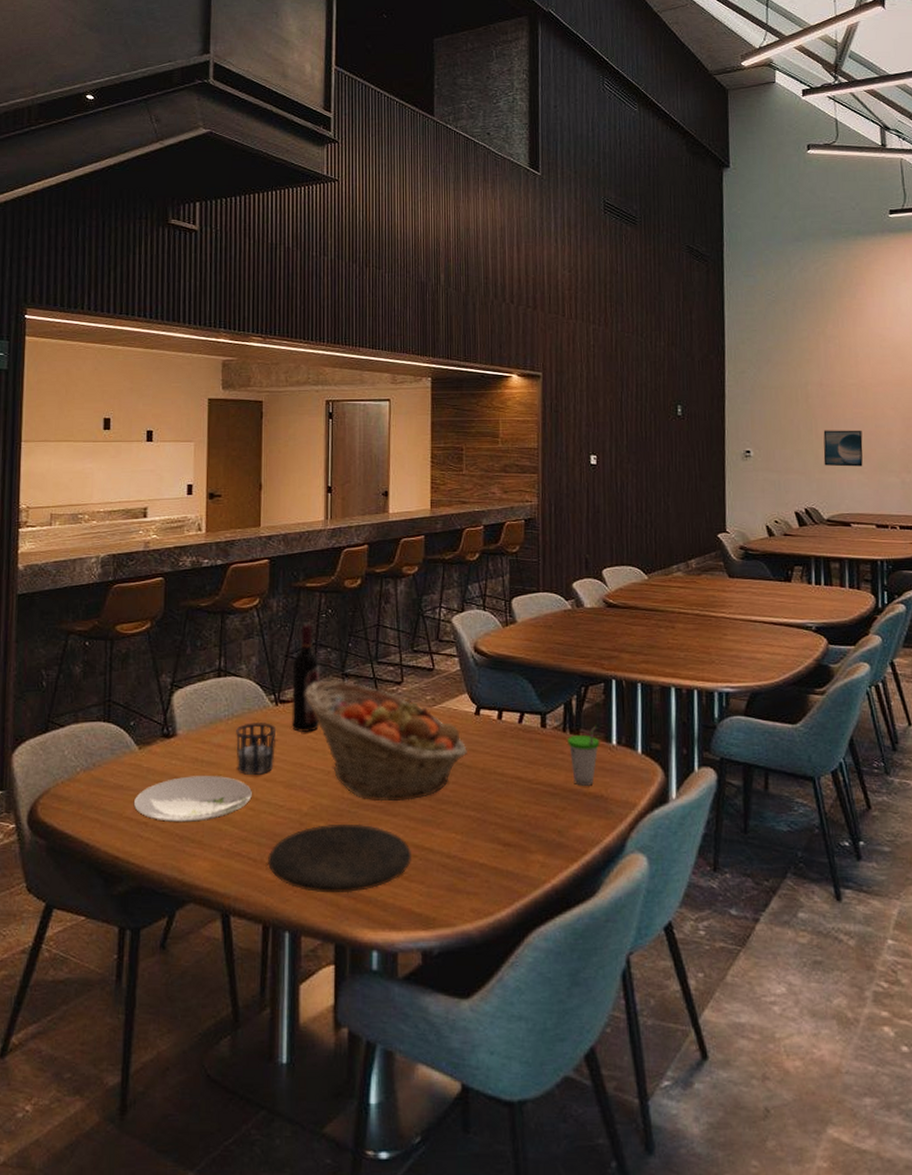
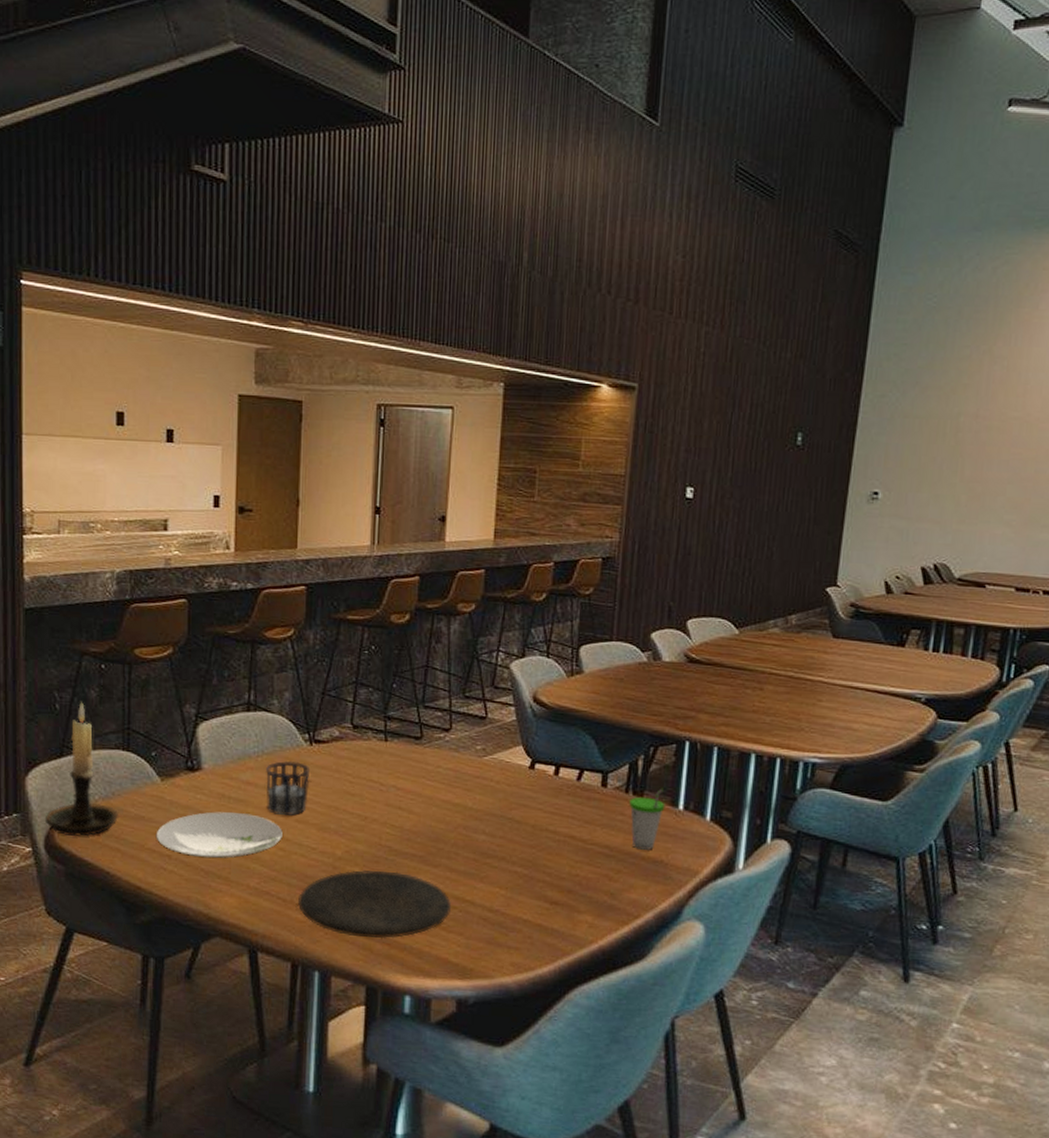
candle holder: none [28,678,99,809] -> present [44,702,119,837]
wine bottle: present [291,624,320,733] -> none [326,660,360,776]
fruit basket: present [304,680,467,802] -> none [341,722,518,852]
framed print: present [823,430,863,467] -> none [965,472,1018,519]

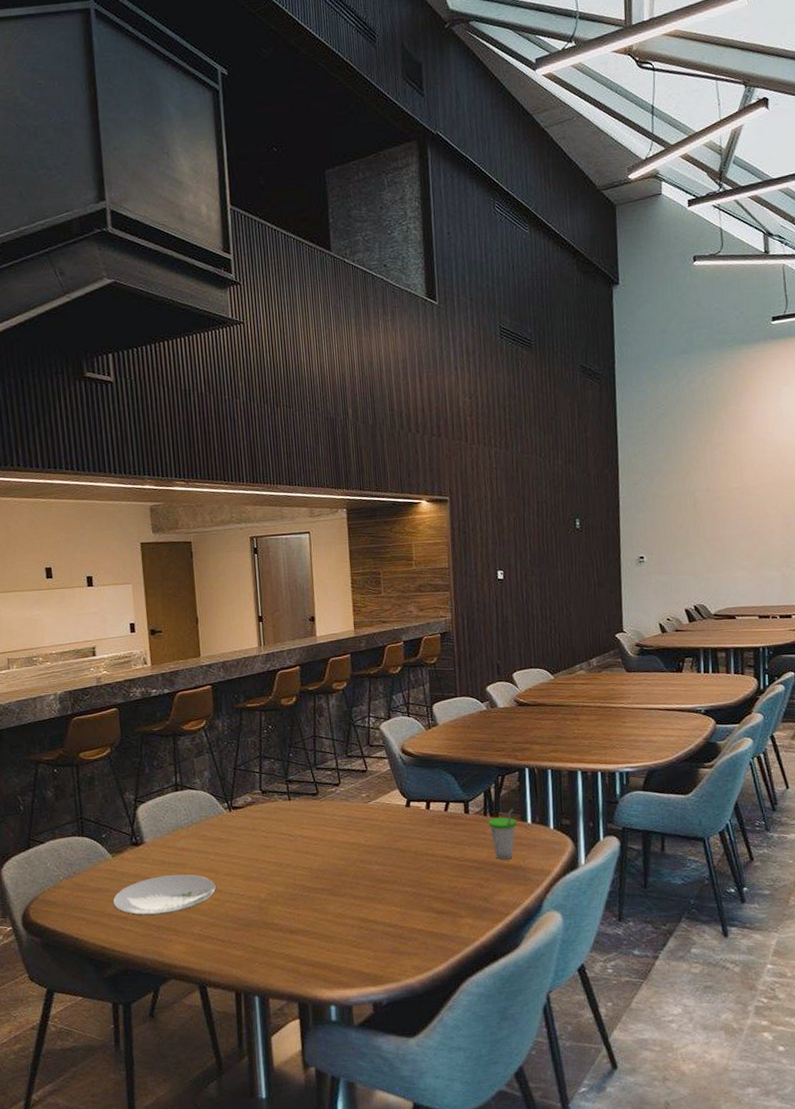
candle holder: present [44,702,119,837] -> none [20,802,81,913]
cup: present [266,760,311,816] -> none [196,826,233,872]
plate: present [298,870,452,939] -> none [235,904,359,963]

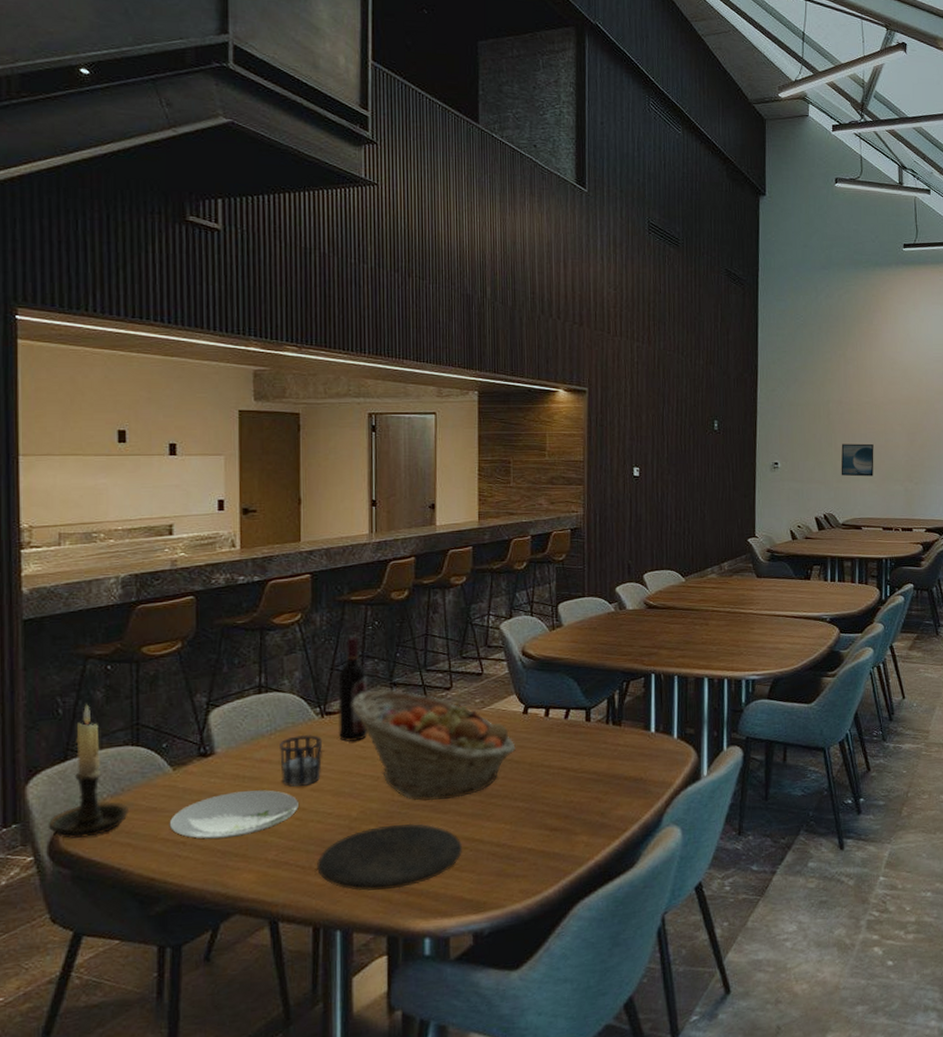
candle holder: none [20,802,81,913] -> present [48,704,130,839]
cup: none [196,826,233,872] -> present [280,734,323,787]
plate: none [235,904,359,963] -> present [317,823,463,891]
wine bottle: none [241,739,269,833] -> present [338,636,368,743]
fruit basket: none [253,786,401,886] -> present [351,689,516,802]
cup: present [488,808,517,860] -> none [610,716,640,771]
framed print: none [710,530,747,566] -> present [841,443,874,477]

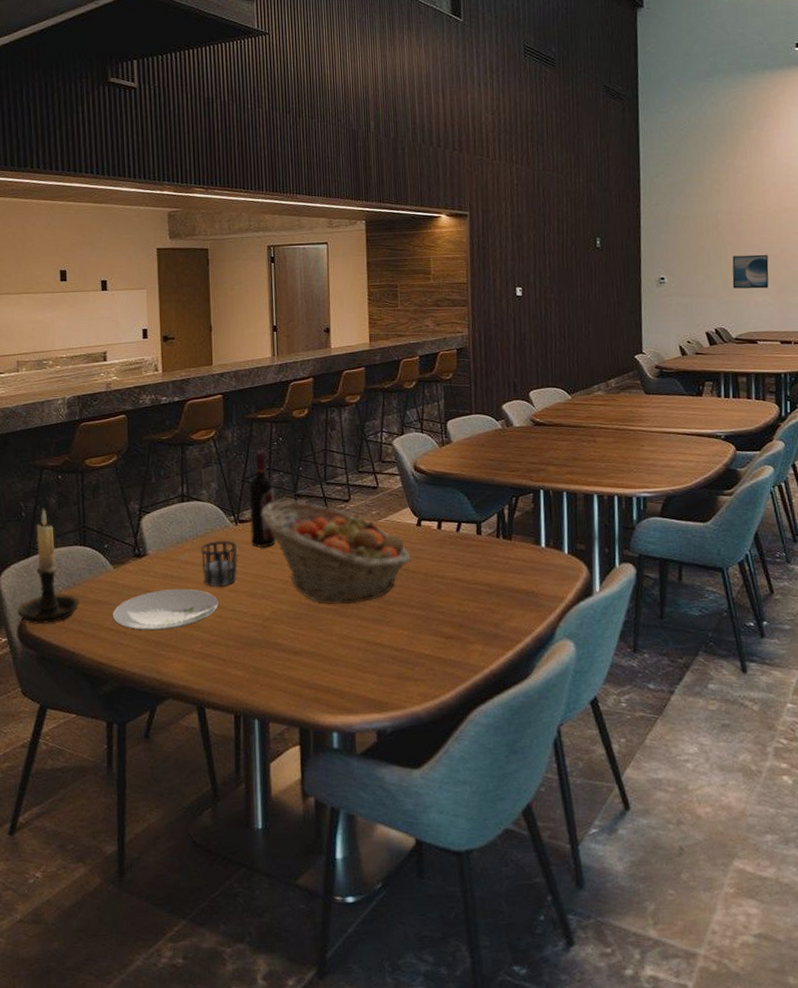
plate: present [317,823,463,891] -> none [236,625,365,685]

